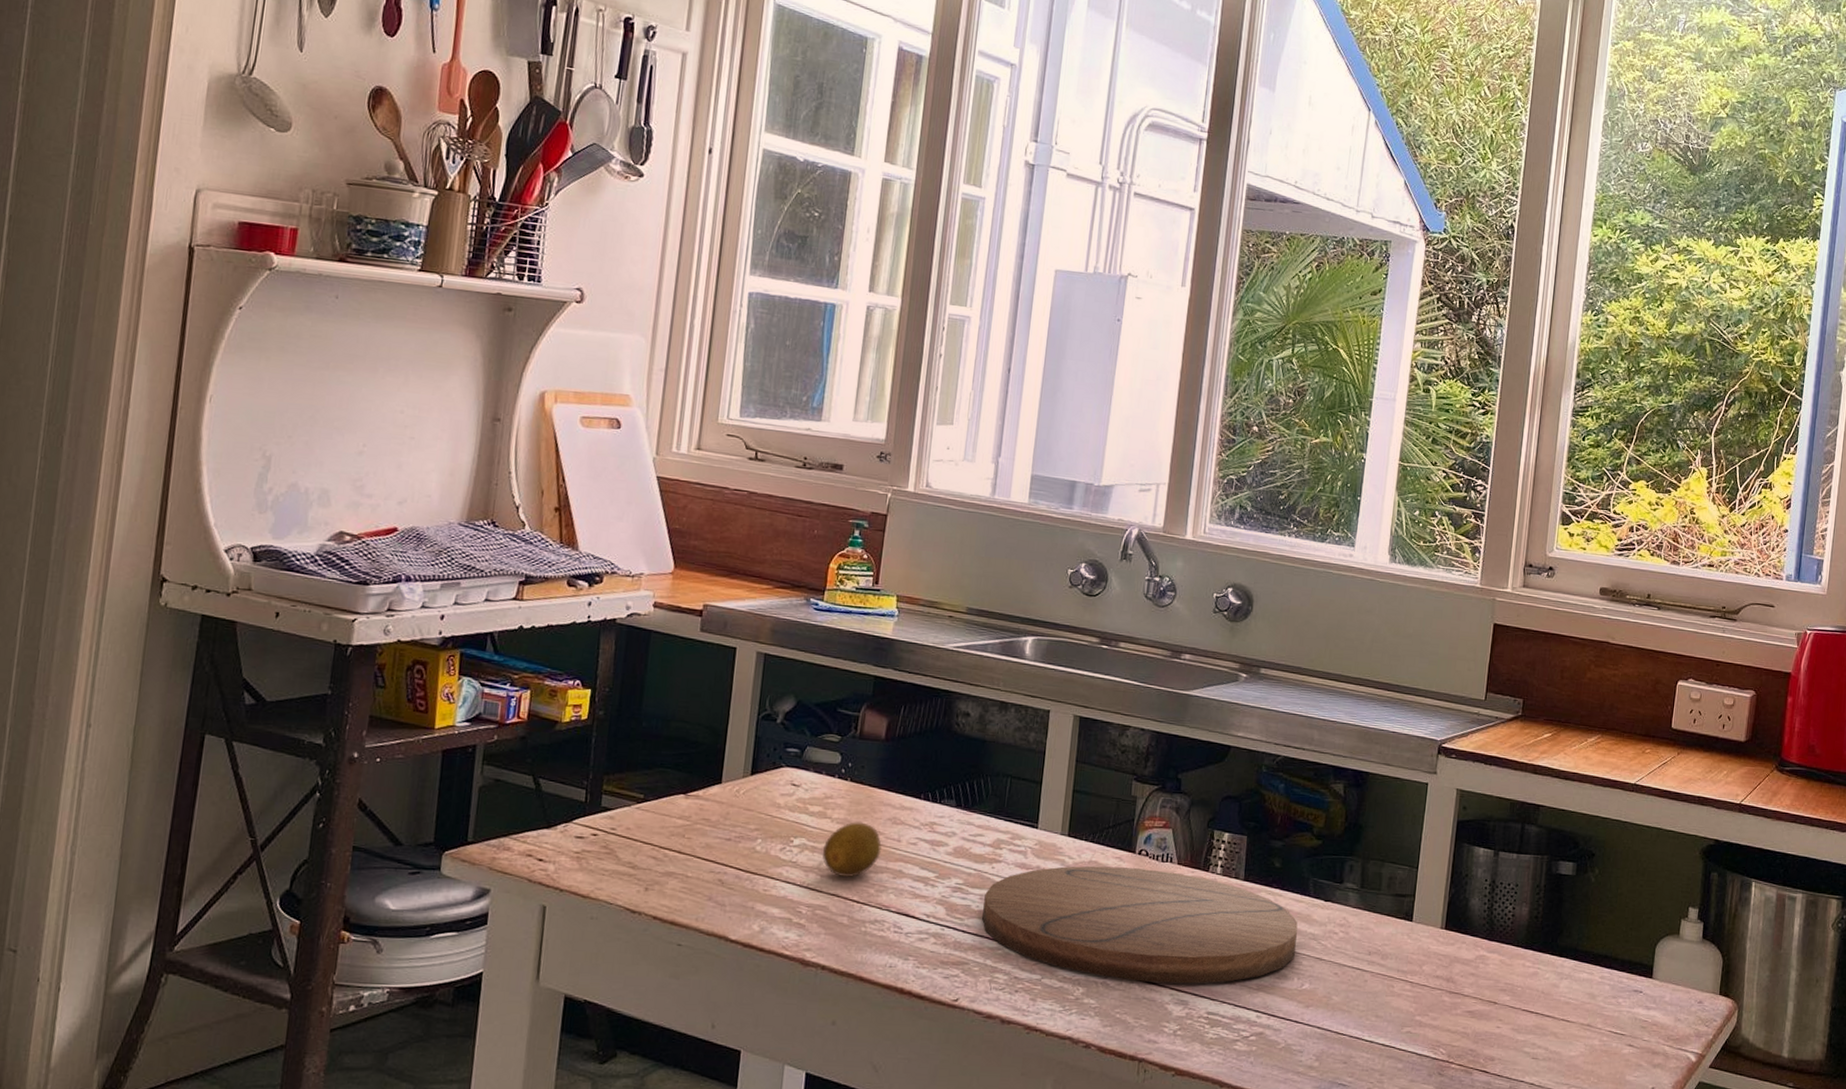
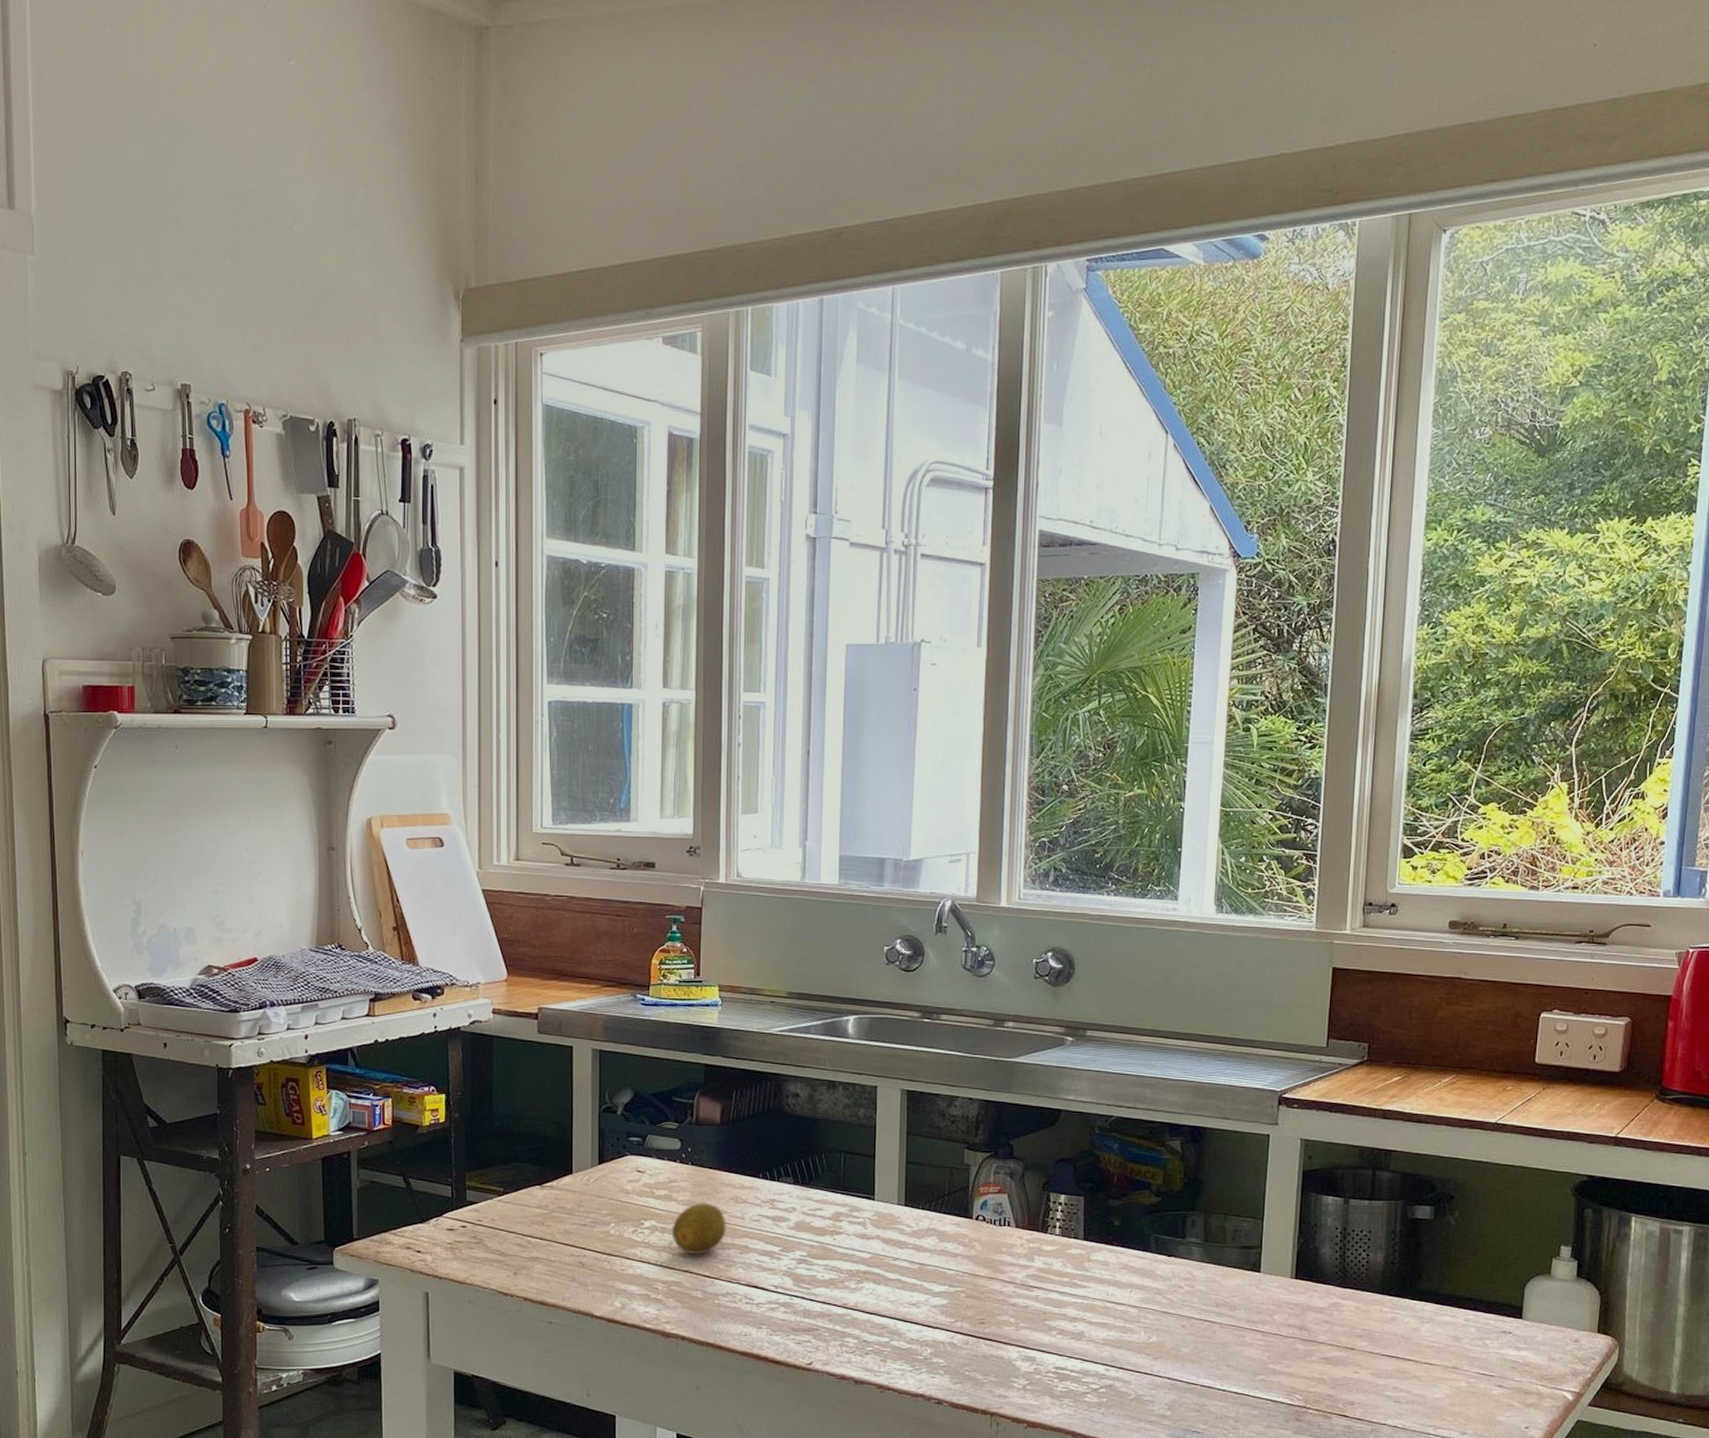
cutting board: present [982,866,1298,984] -> none [828,1233,1141,1341]

